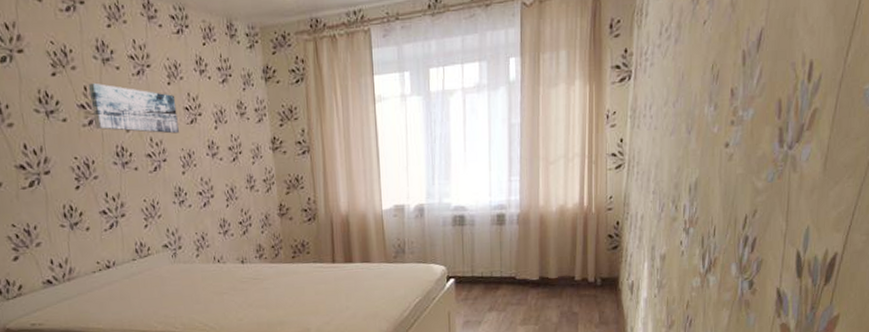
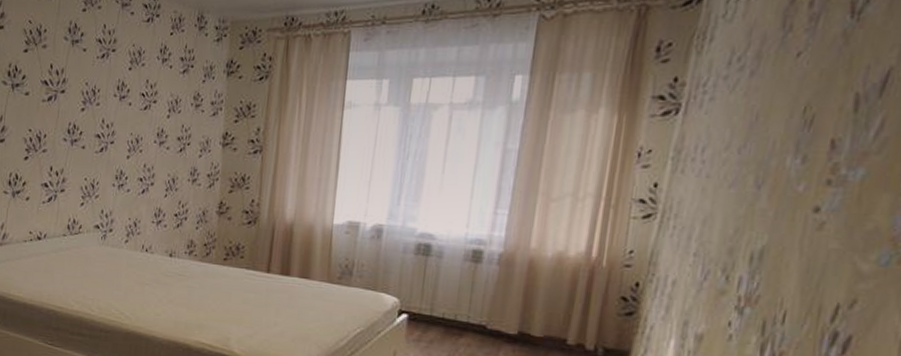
wall art: present [88,82,179,134] -> none [53,61,134,118]

